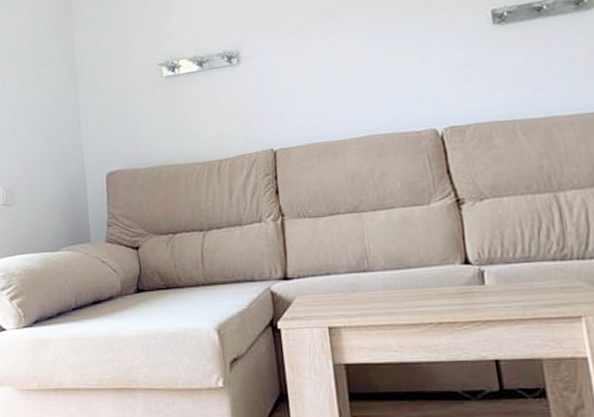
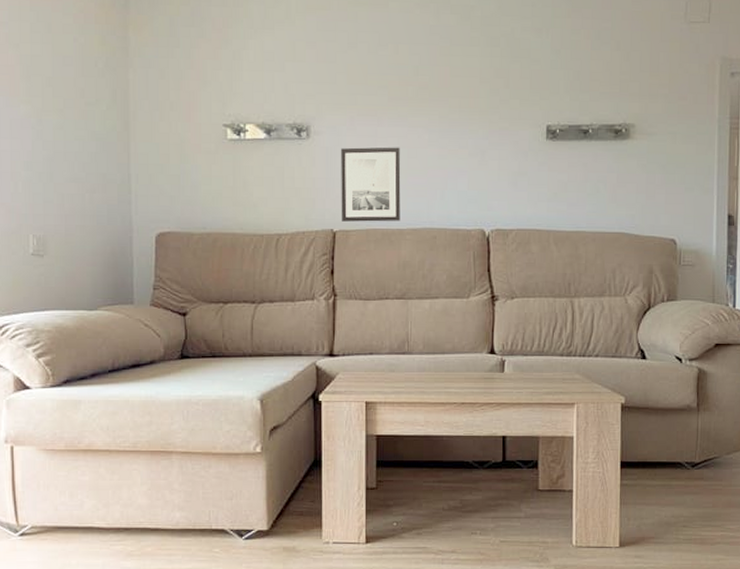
wall art: none [272,58,342,140] -> present [341,147,401,222]

